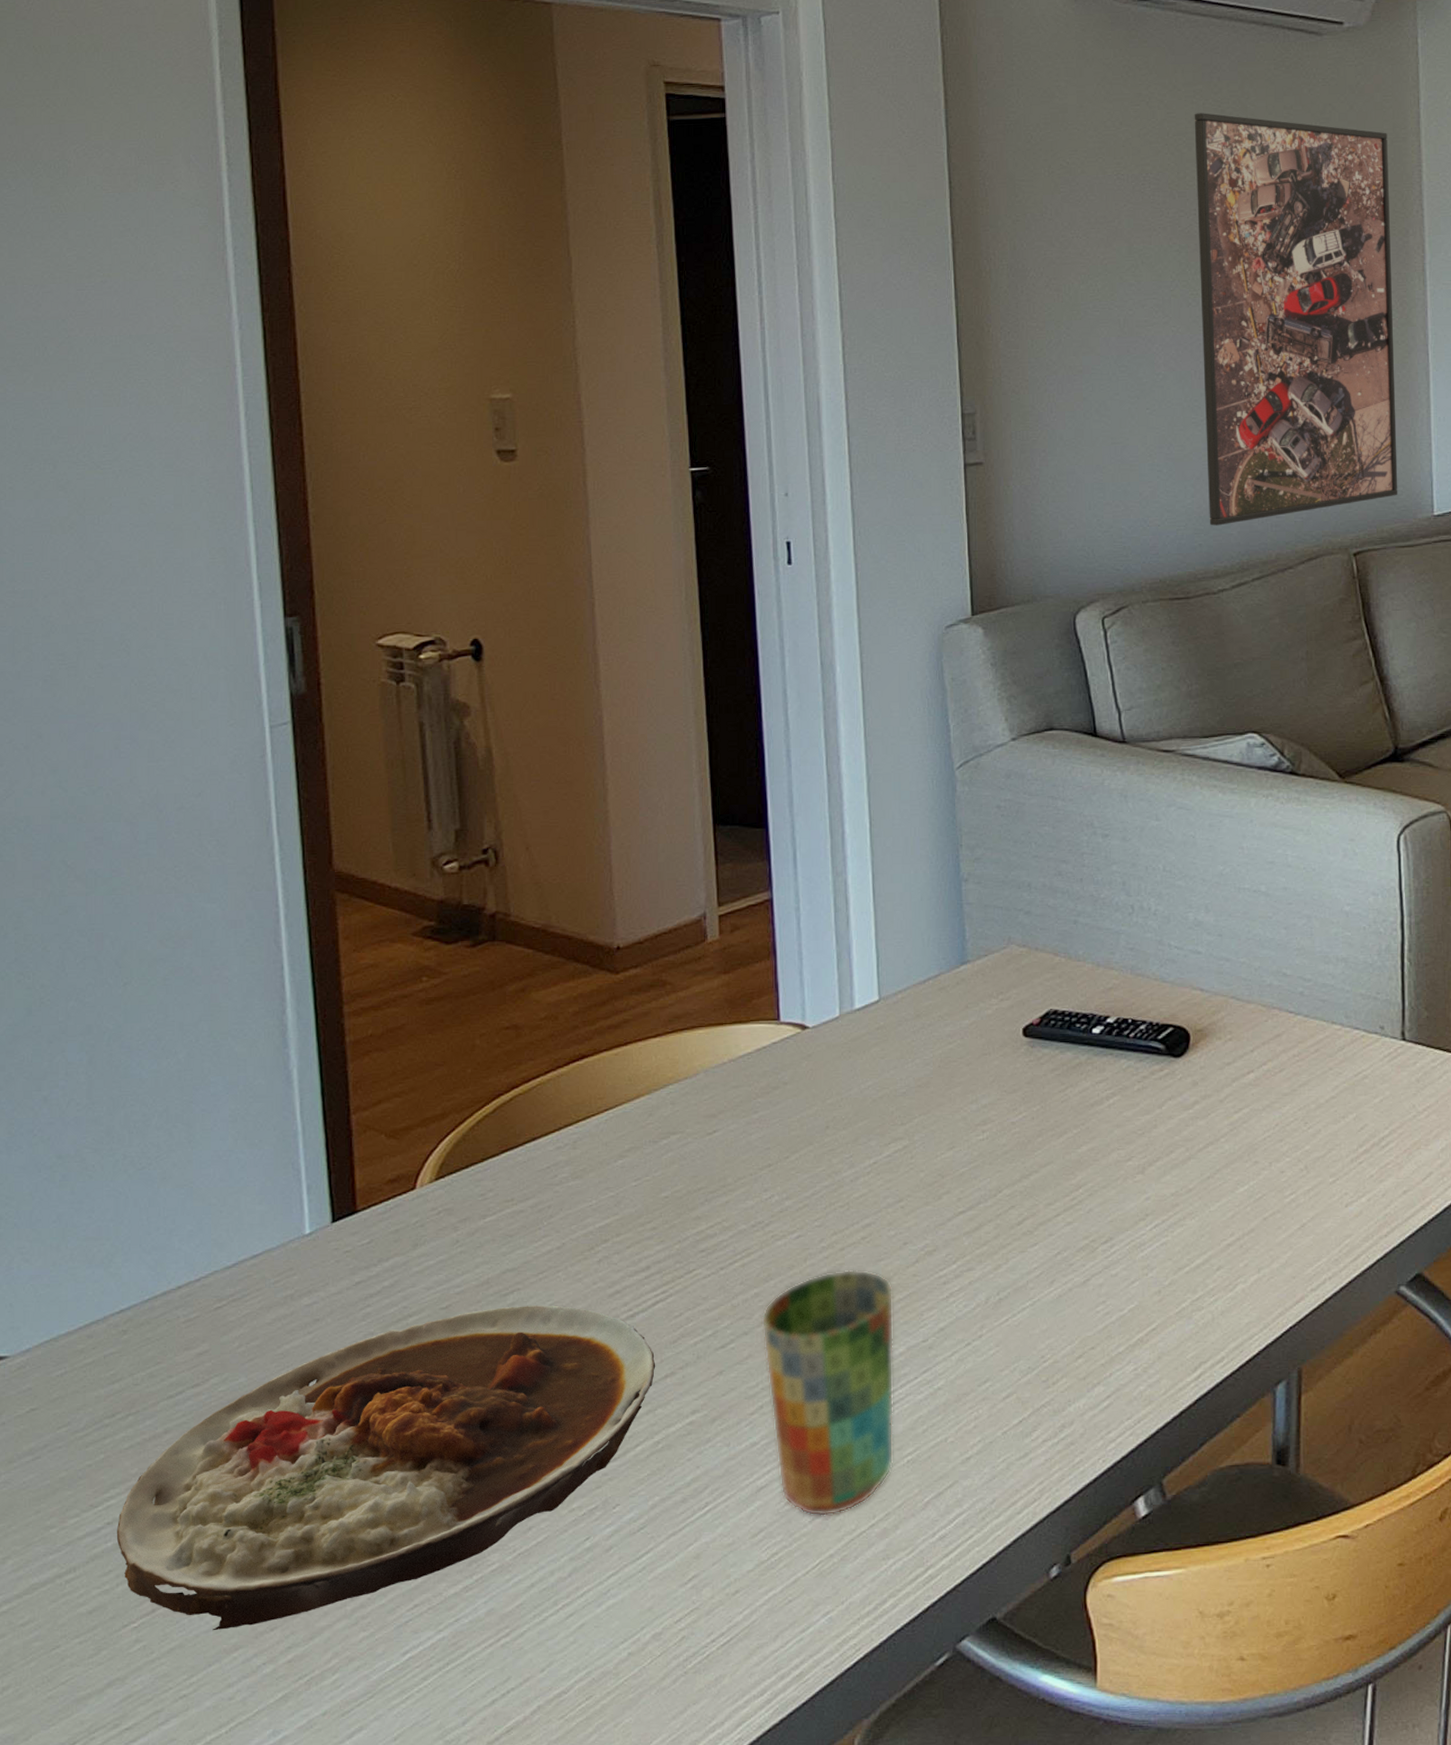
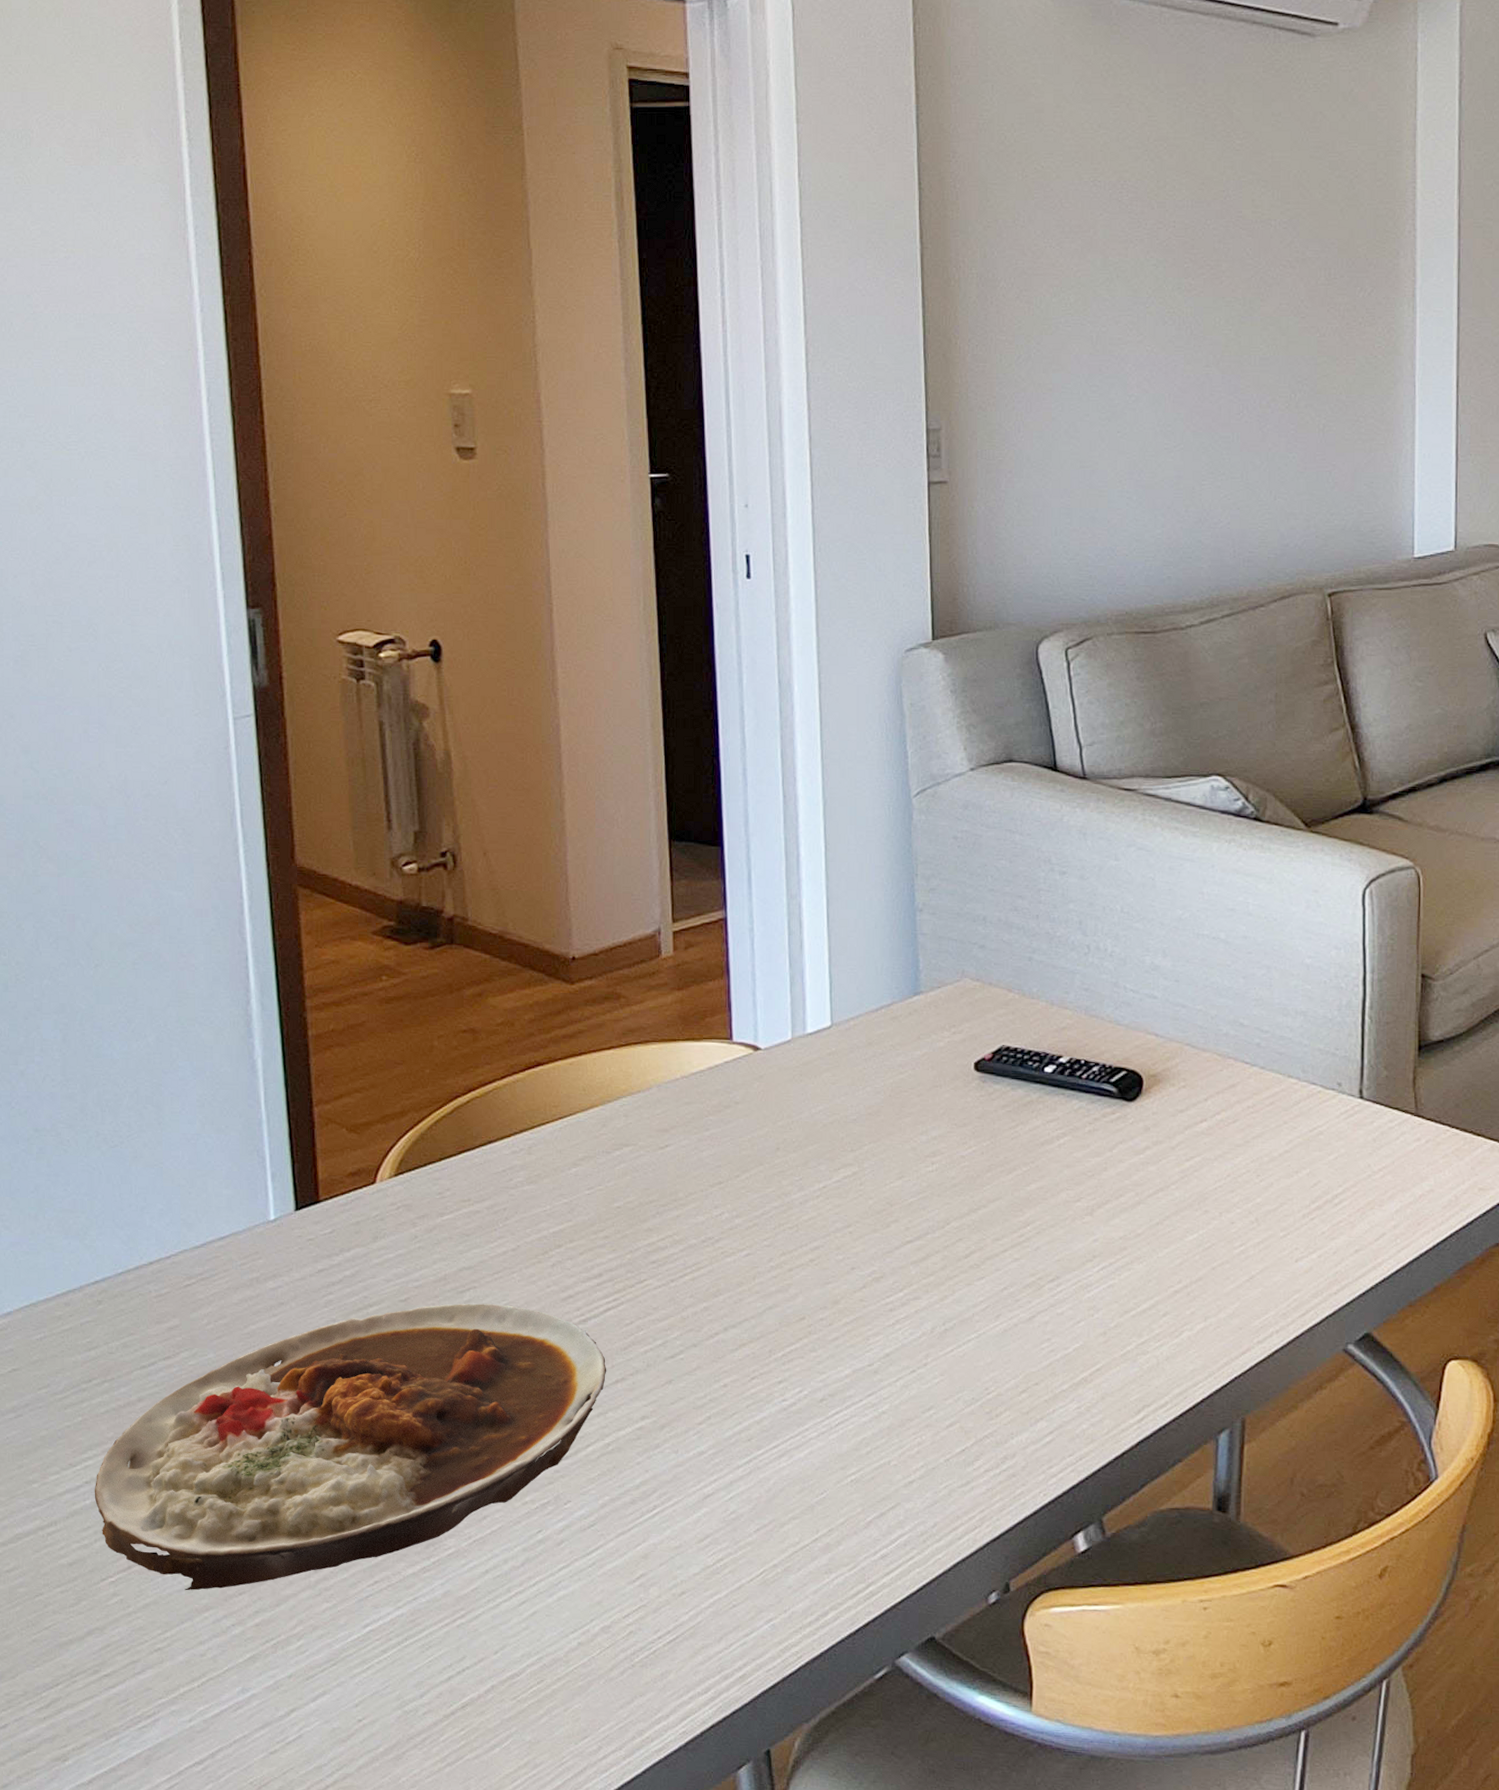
cup: present [761,1269,894,1516] -> none [710,1290,840,1527]
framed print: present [1194,113,1398,526] -> none [1176,117,1381,558]

